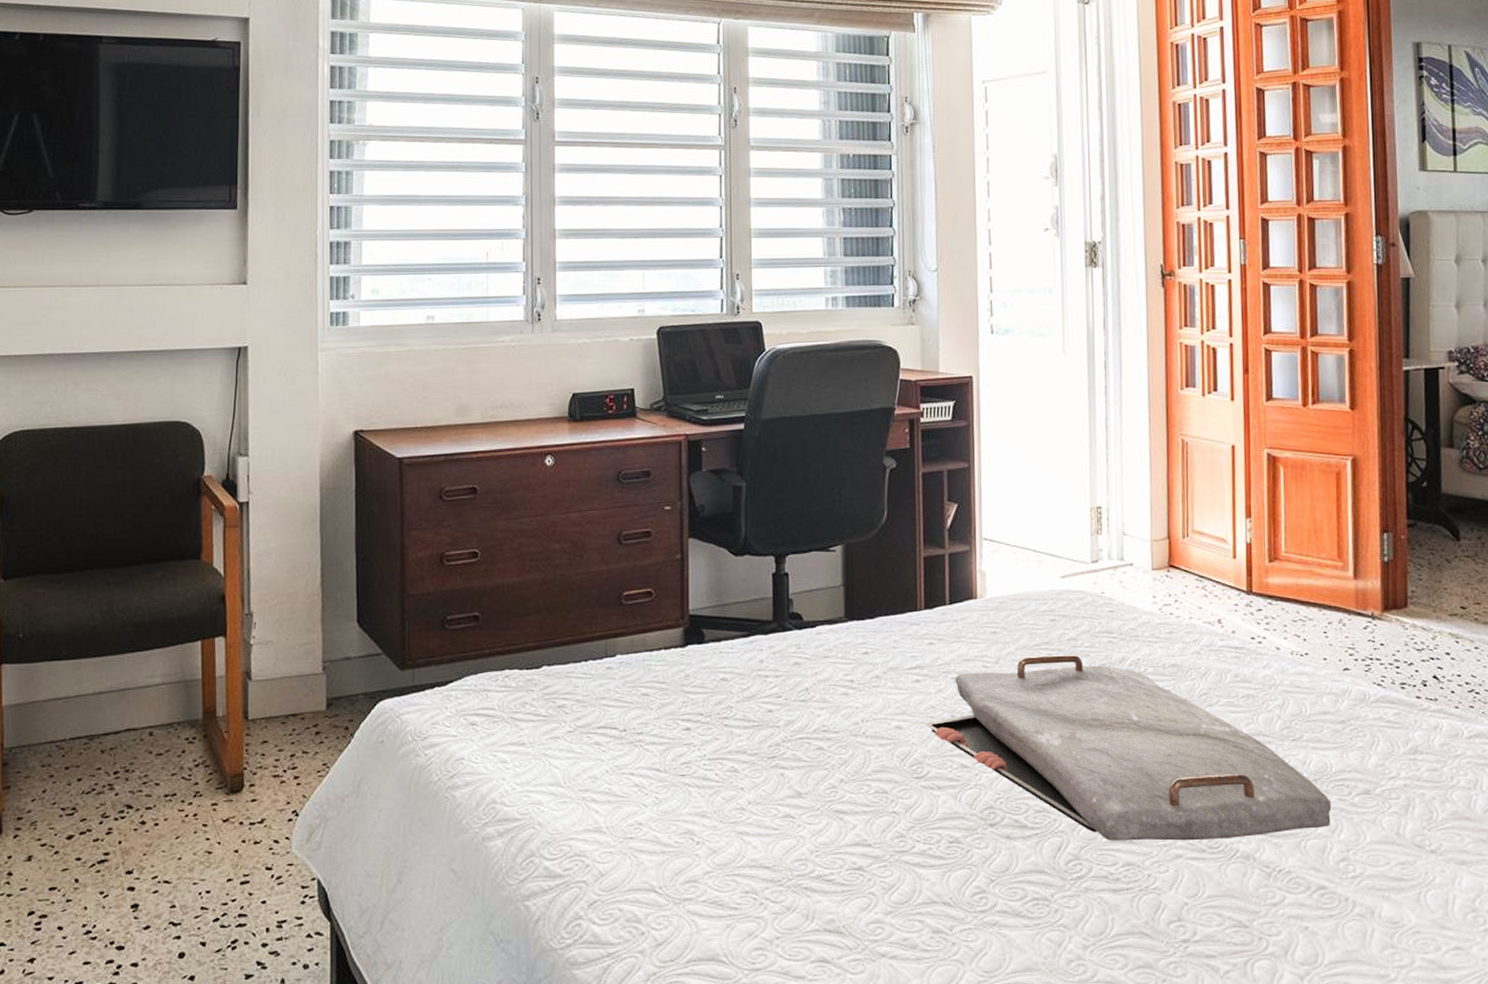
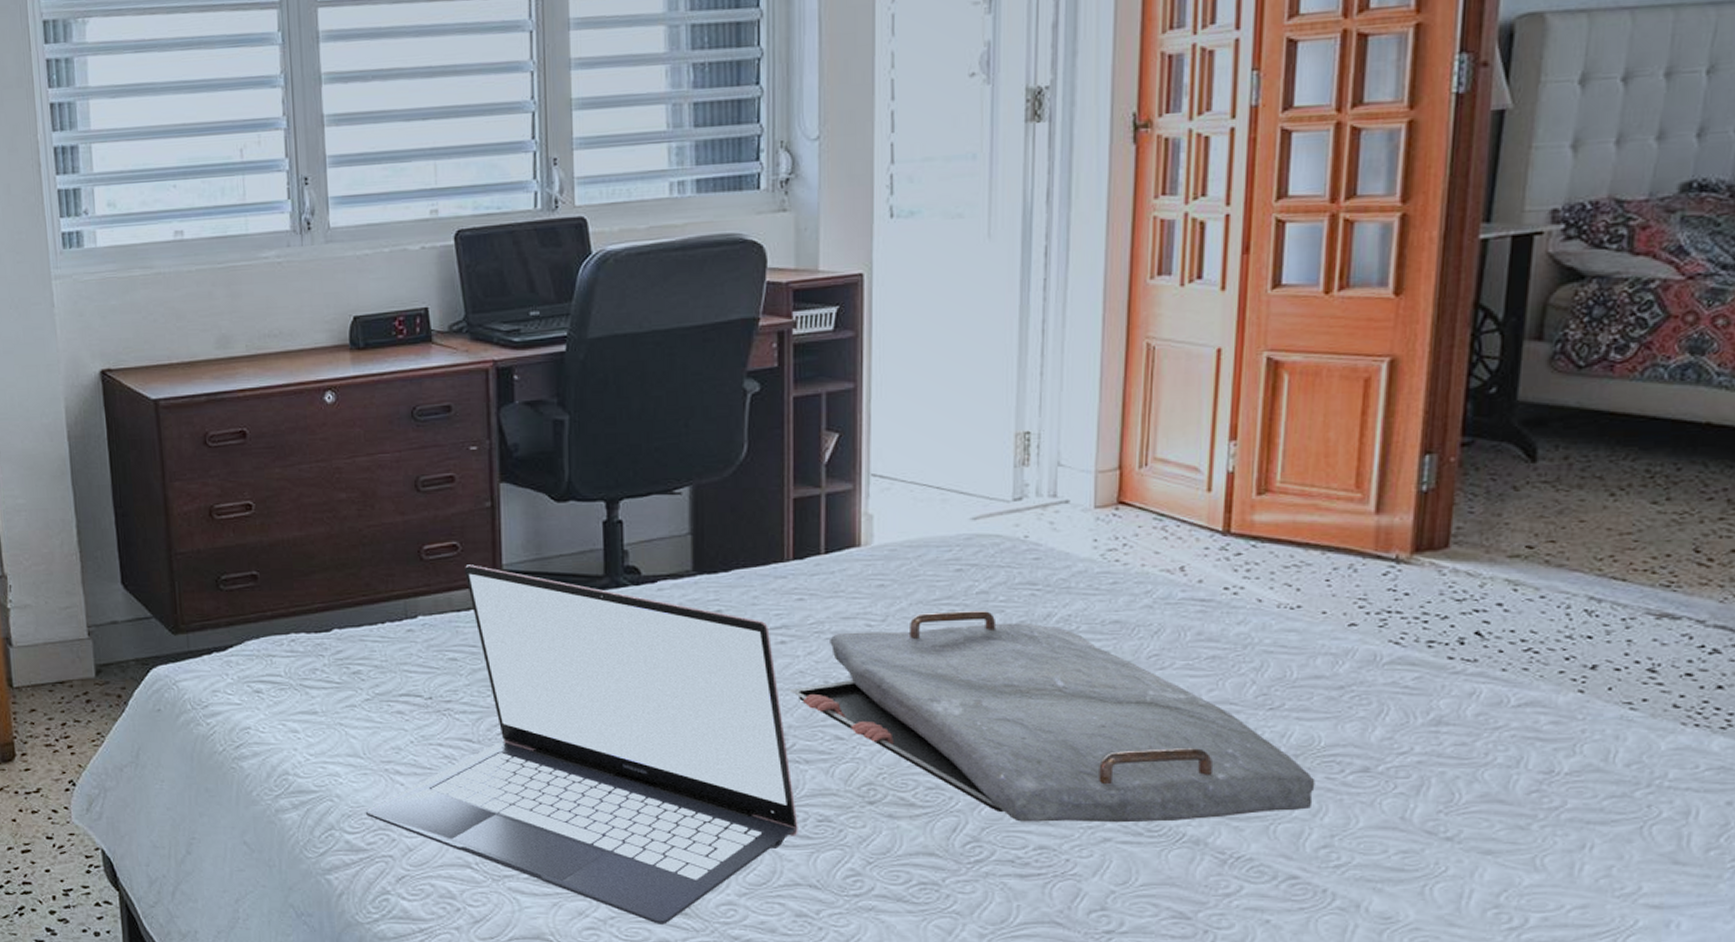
laptop: none [563,609,933,943] -> present [365,564,798,924]

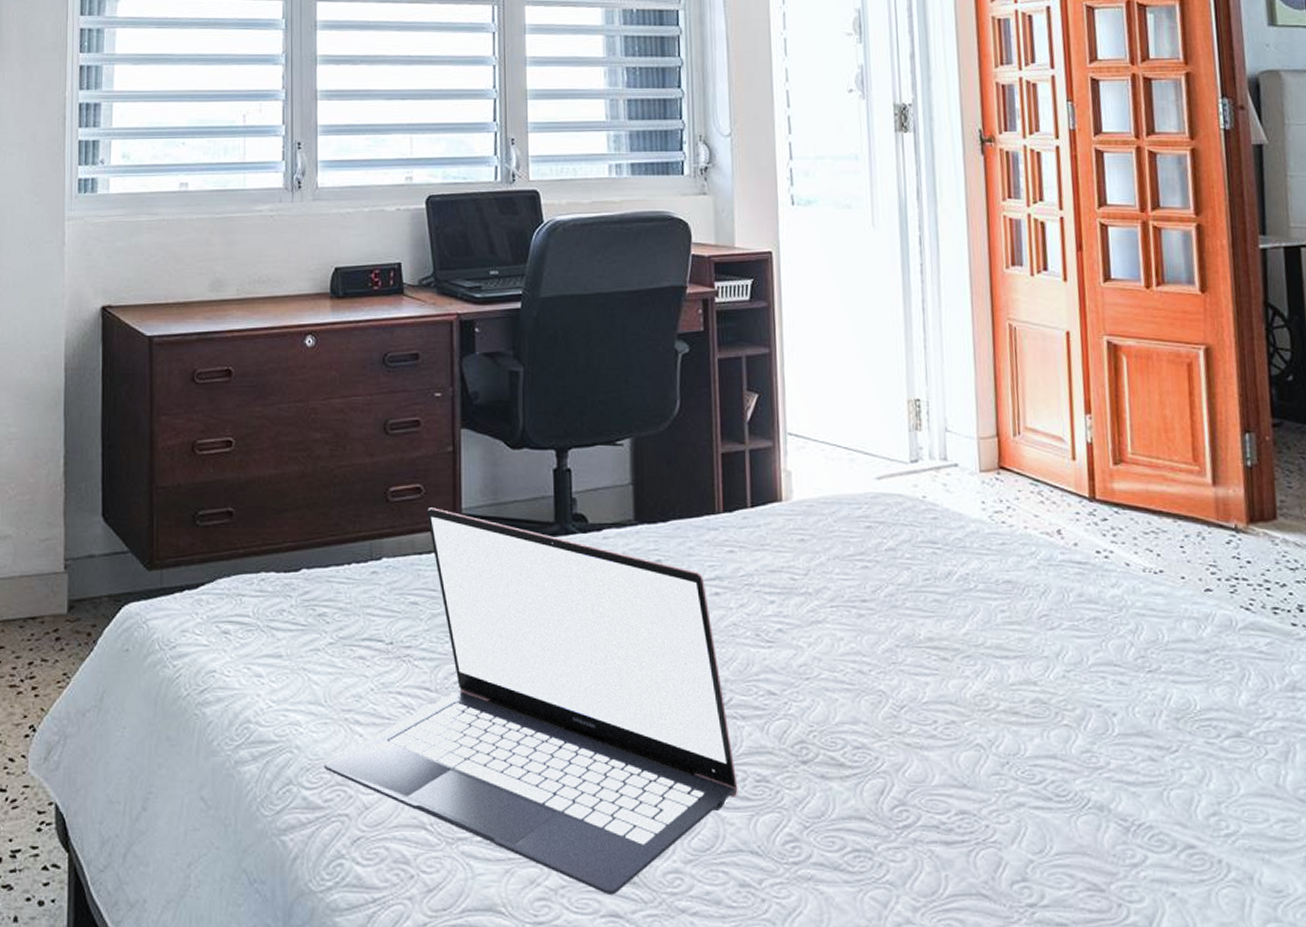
serving tray: present [789,611,1315,823] -> none [724,567,1198,787]

